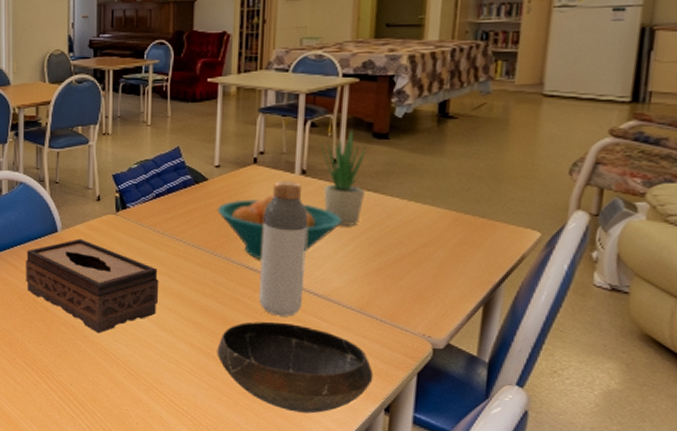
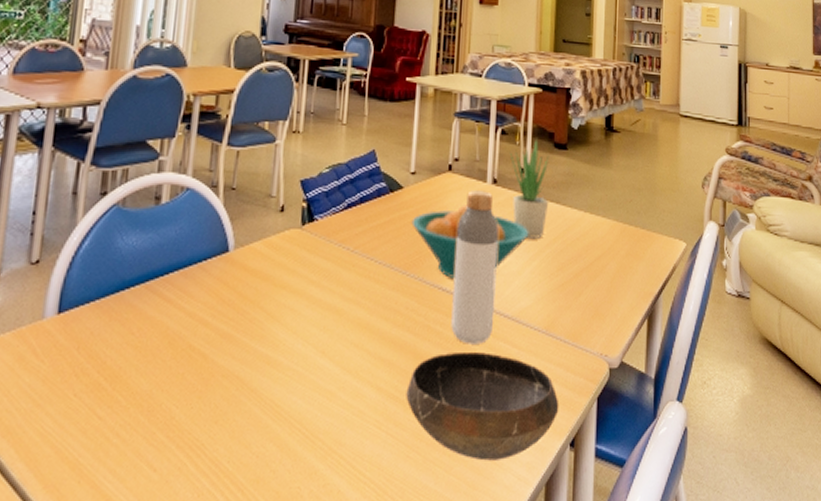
tissue box: present [26,238,159,334] -> none [181,259,346,385]

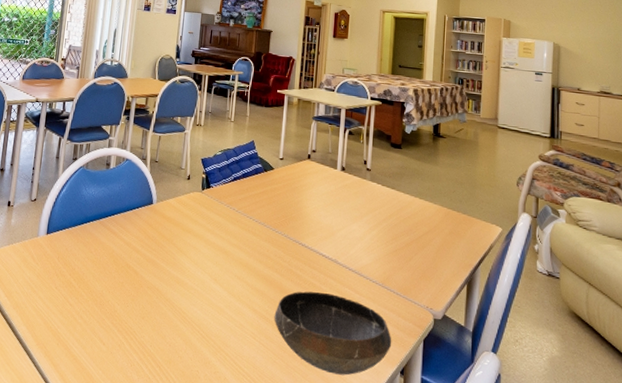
fruit bowl: present [411,205,529,280] -> none [280,184,370,238]
bottle: present [451,190,499,344] -> none [308,174,346,288]
potted plant: present [509,138,550,240] -> none [355,139,387,215]

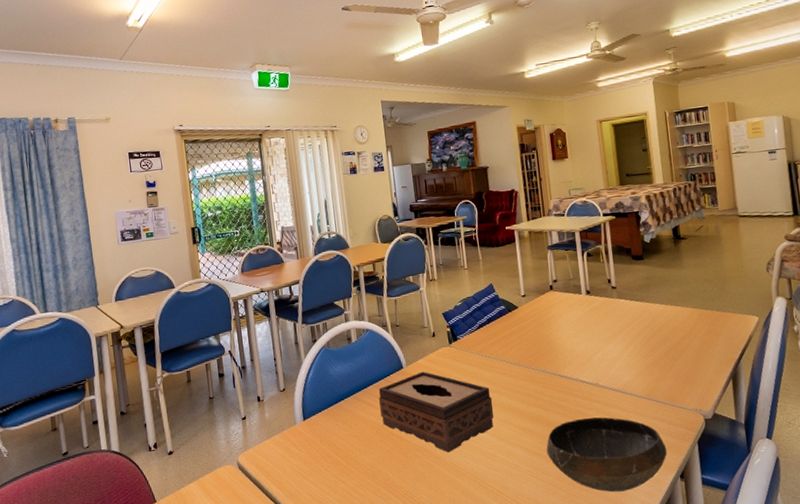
tissue box: none [122,211,232,298] -> present [379,371,494,453]

